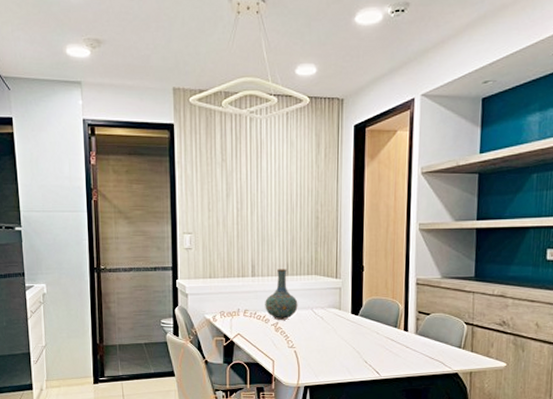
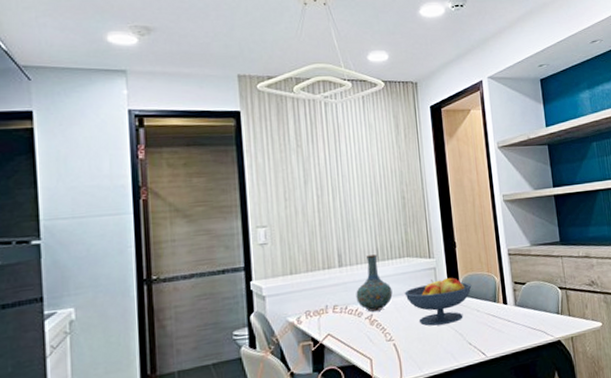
fruit bowl: none [309,298,375,341] -> present [404,277,472,326]

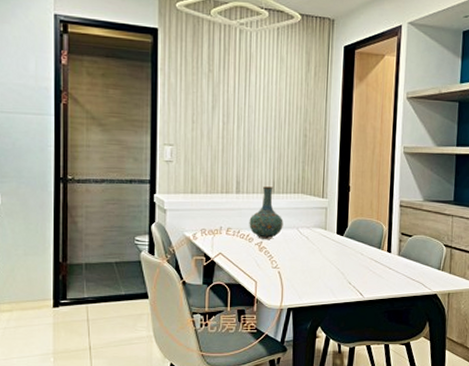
fruit bowl: present [404,277,472,326] -> none [294,218,360,261]

